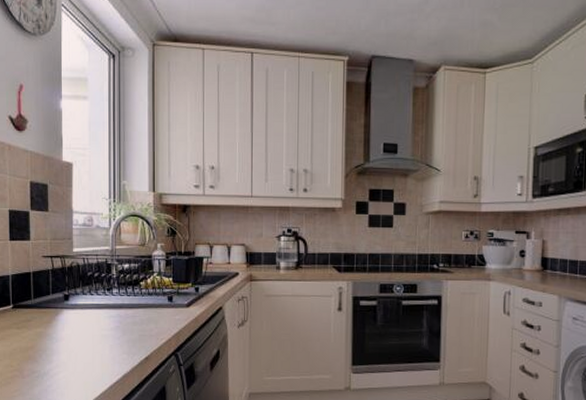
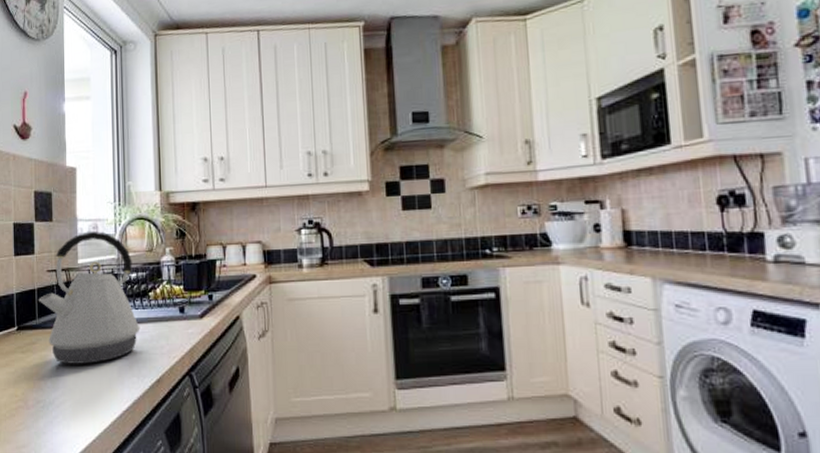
kettle: none [34,224,131,342] -> present [39,232,140,365]

